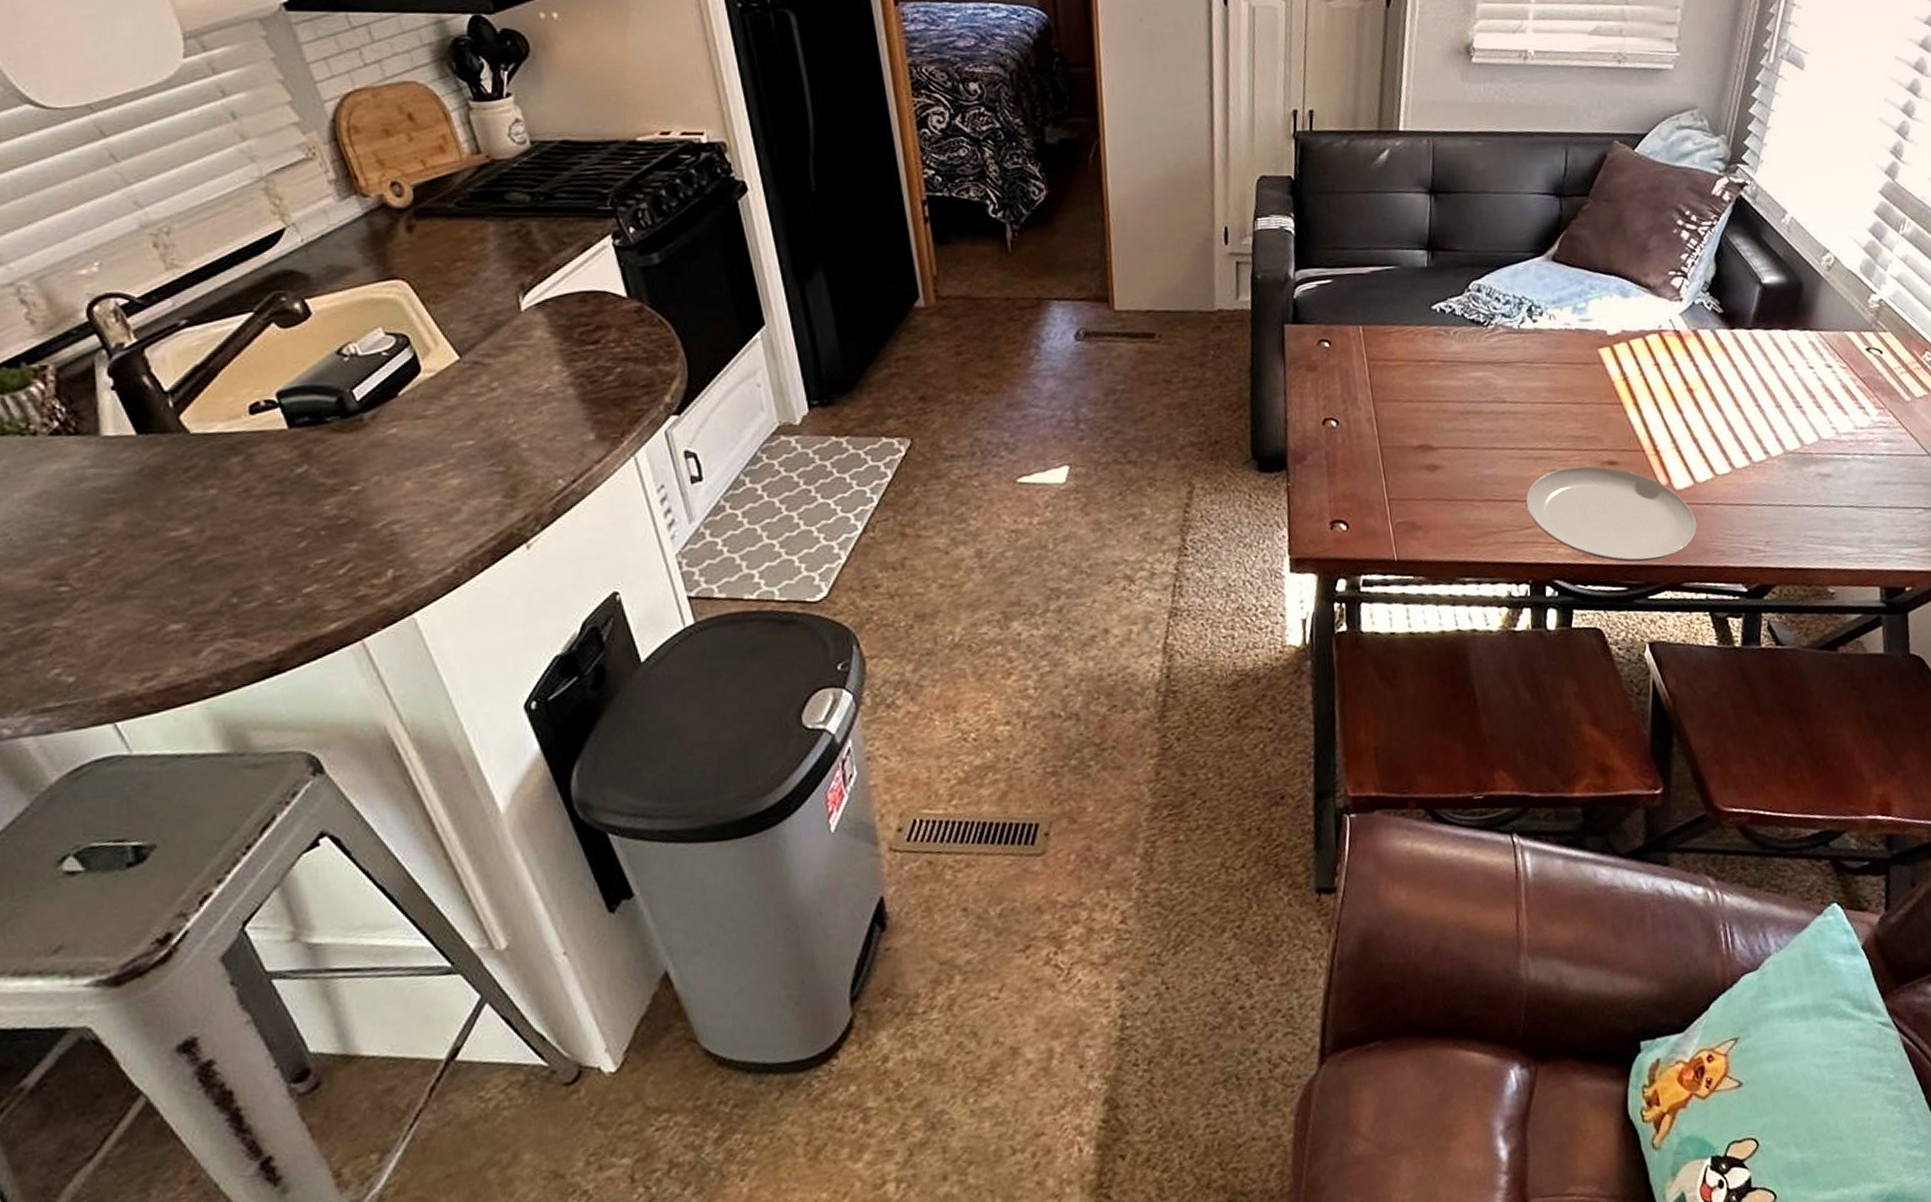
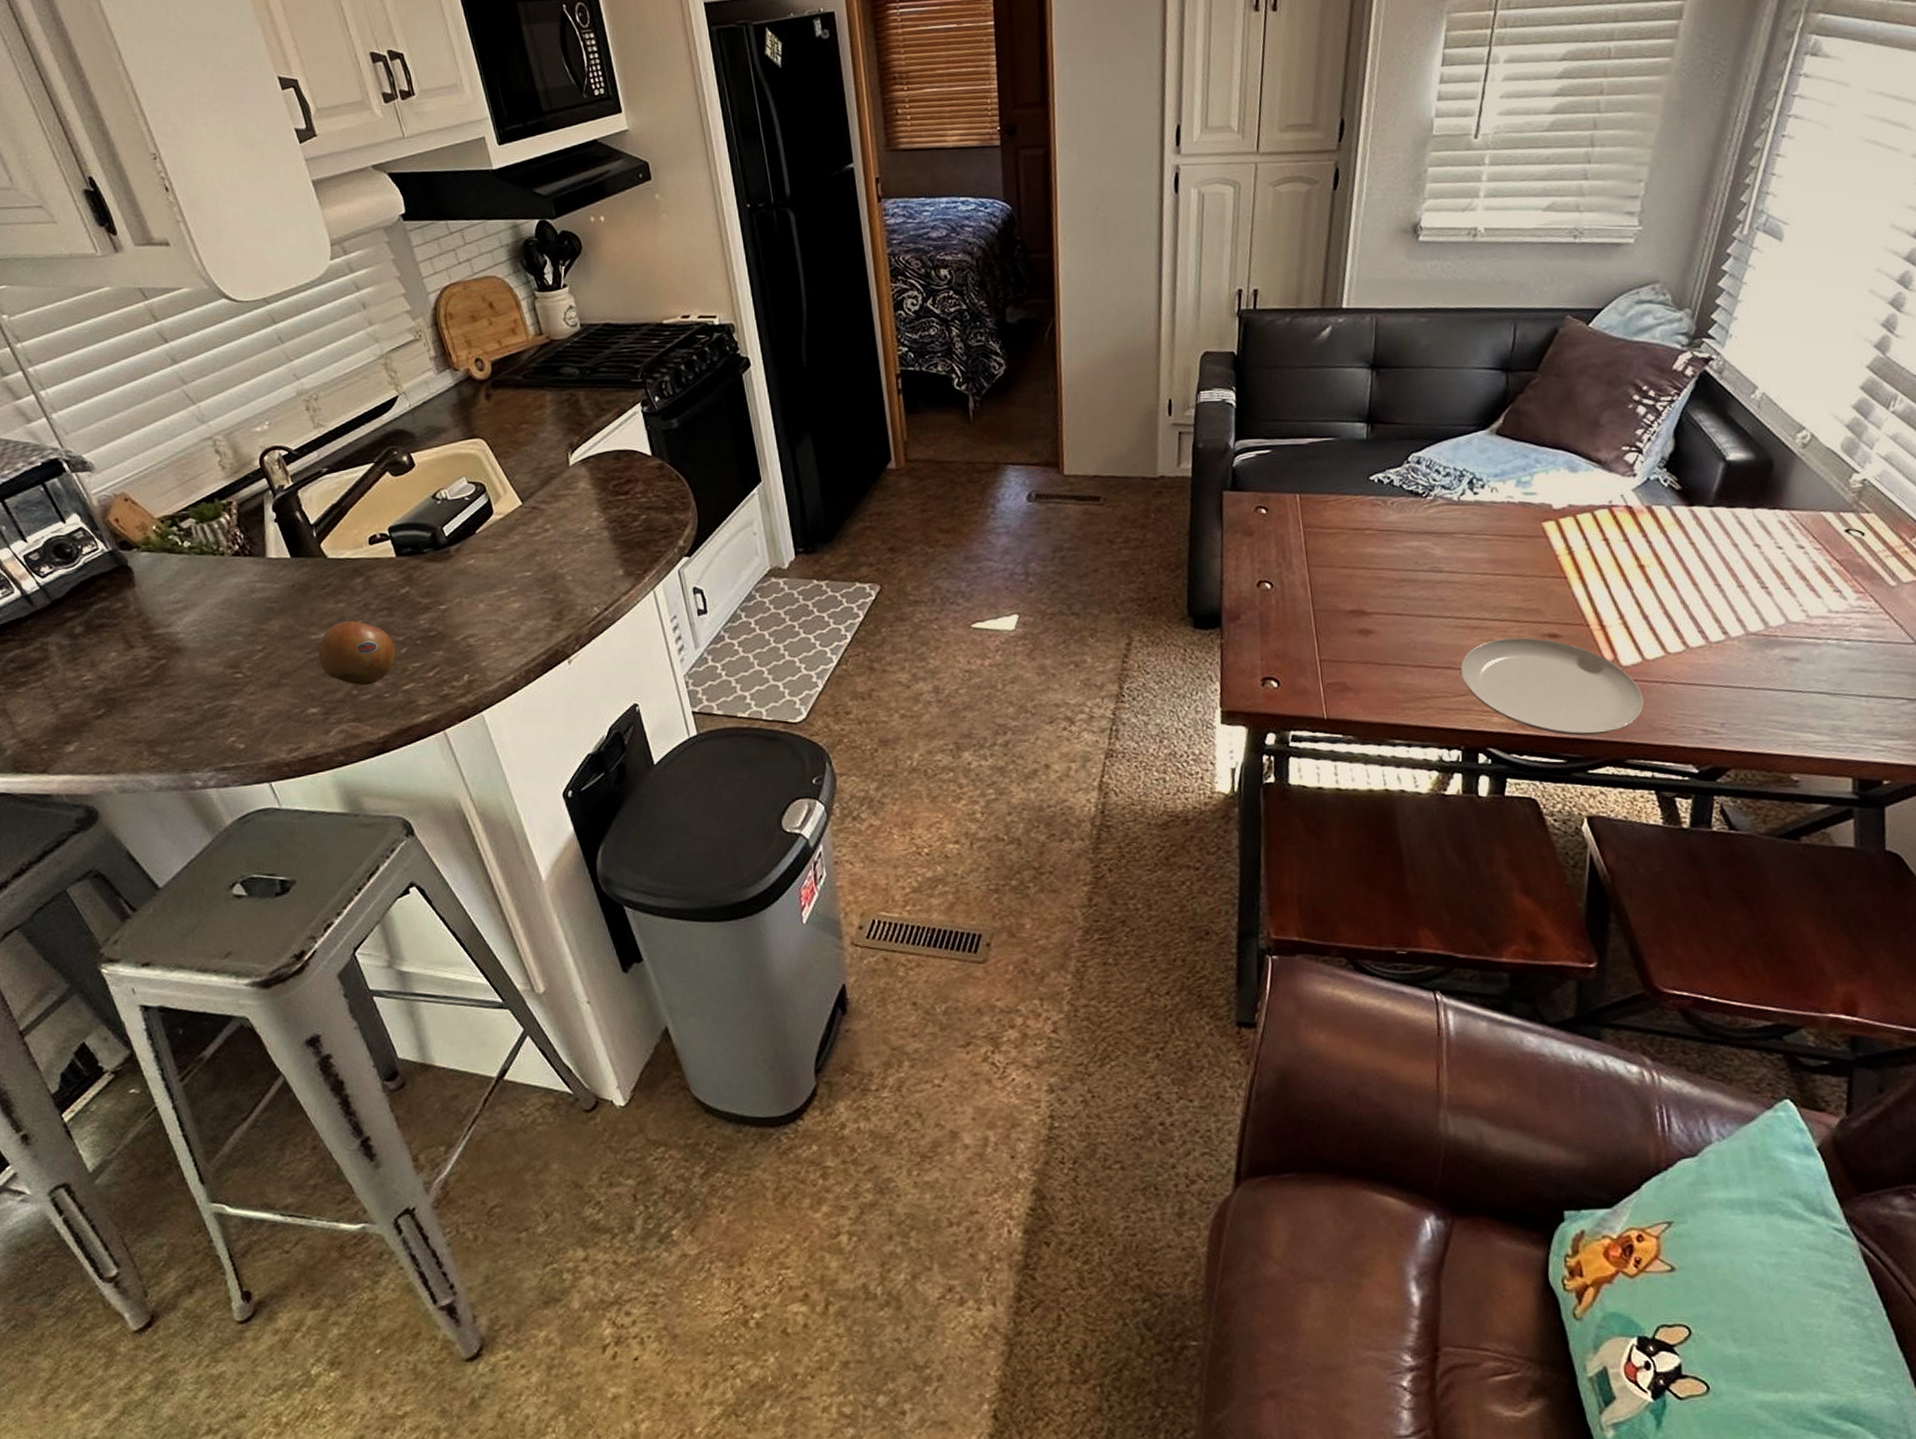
fruit: none [181,510,292,591] -> present [319,621,396,686]

